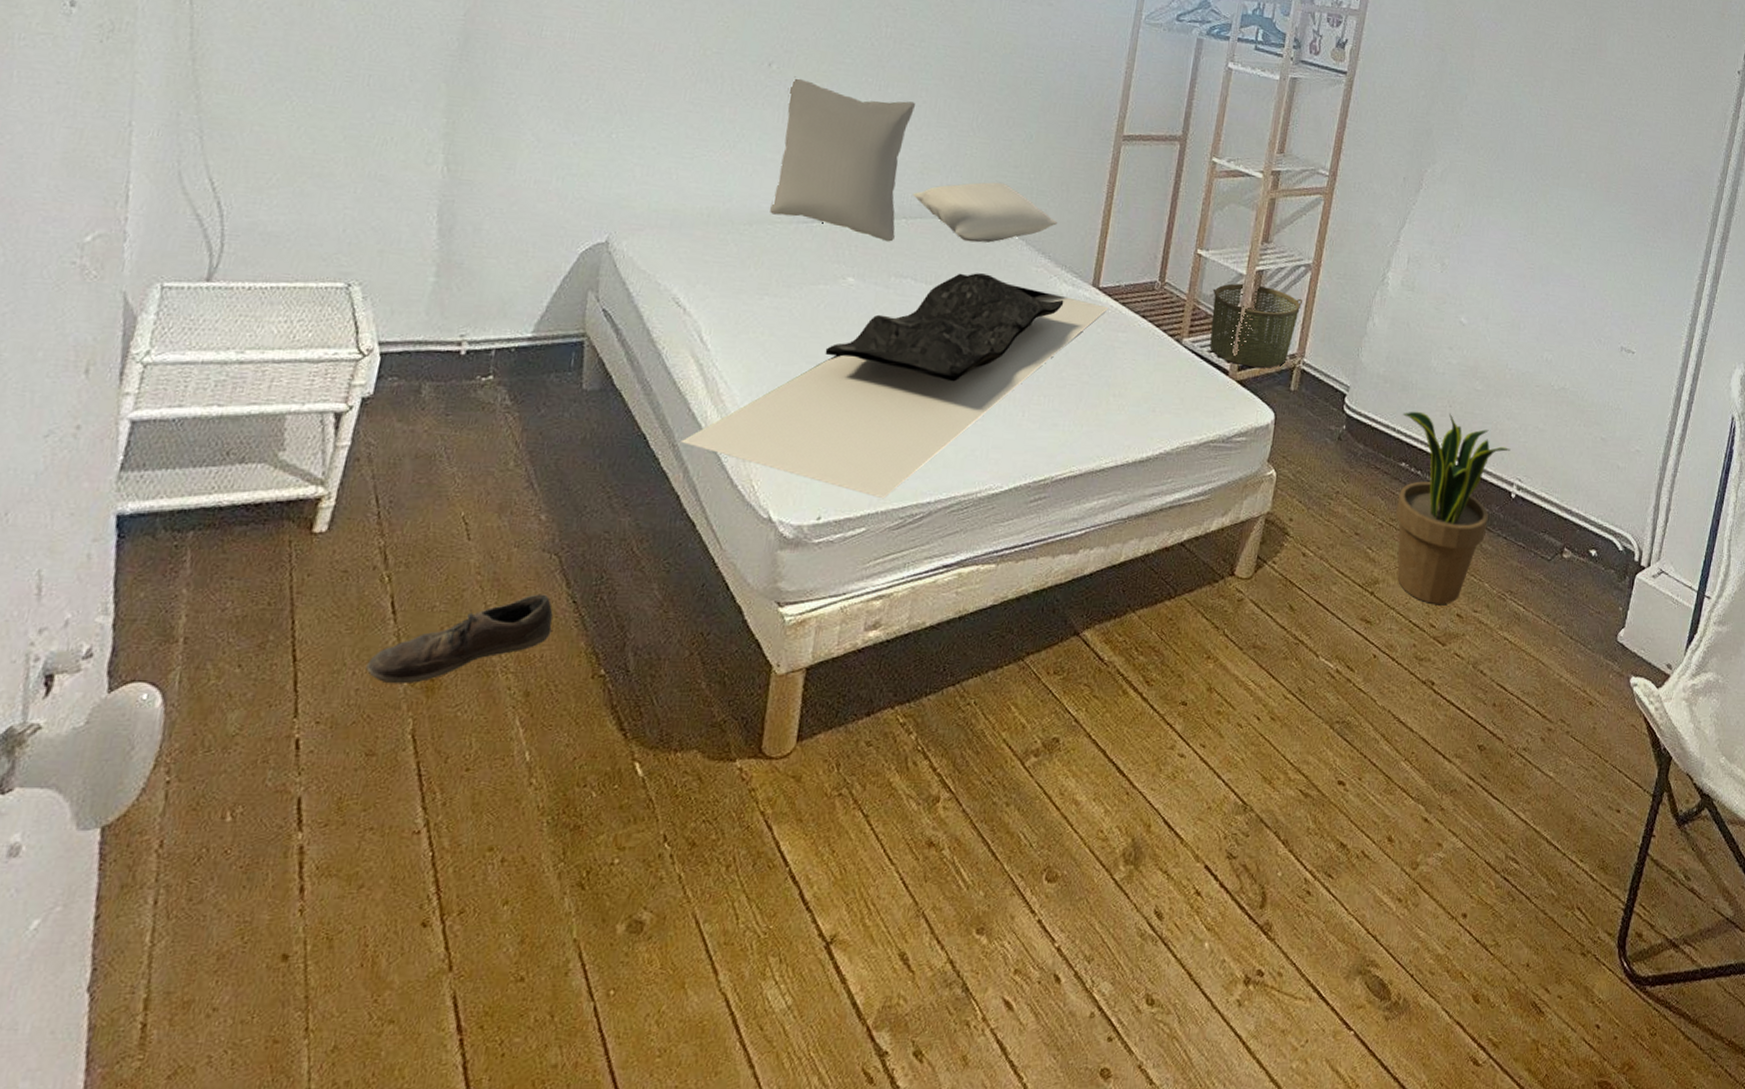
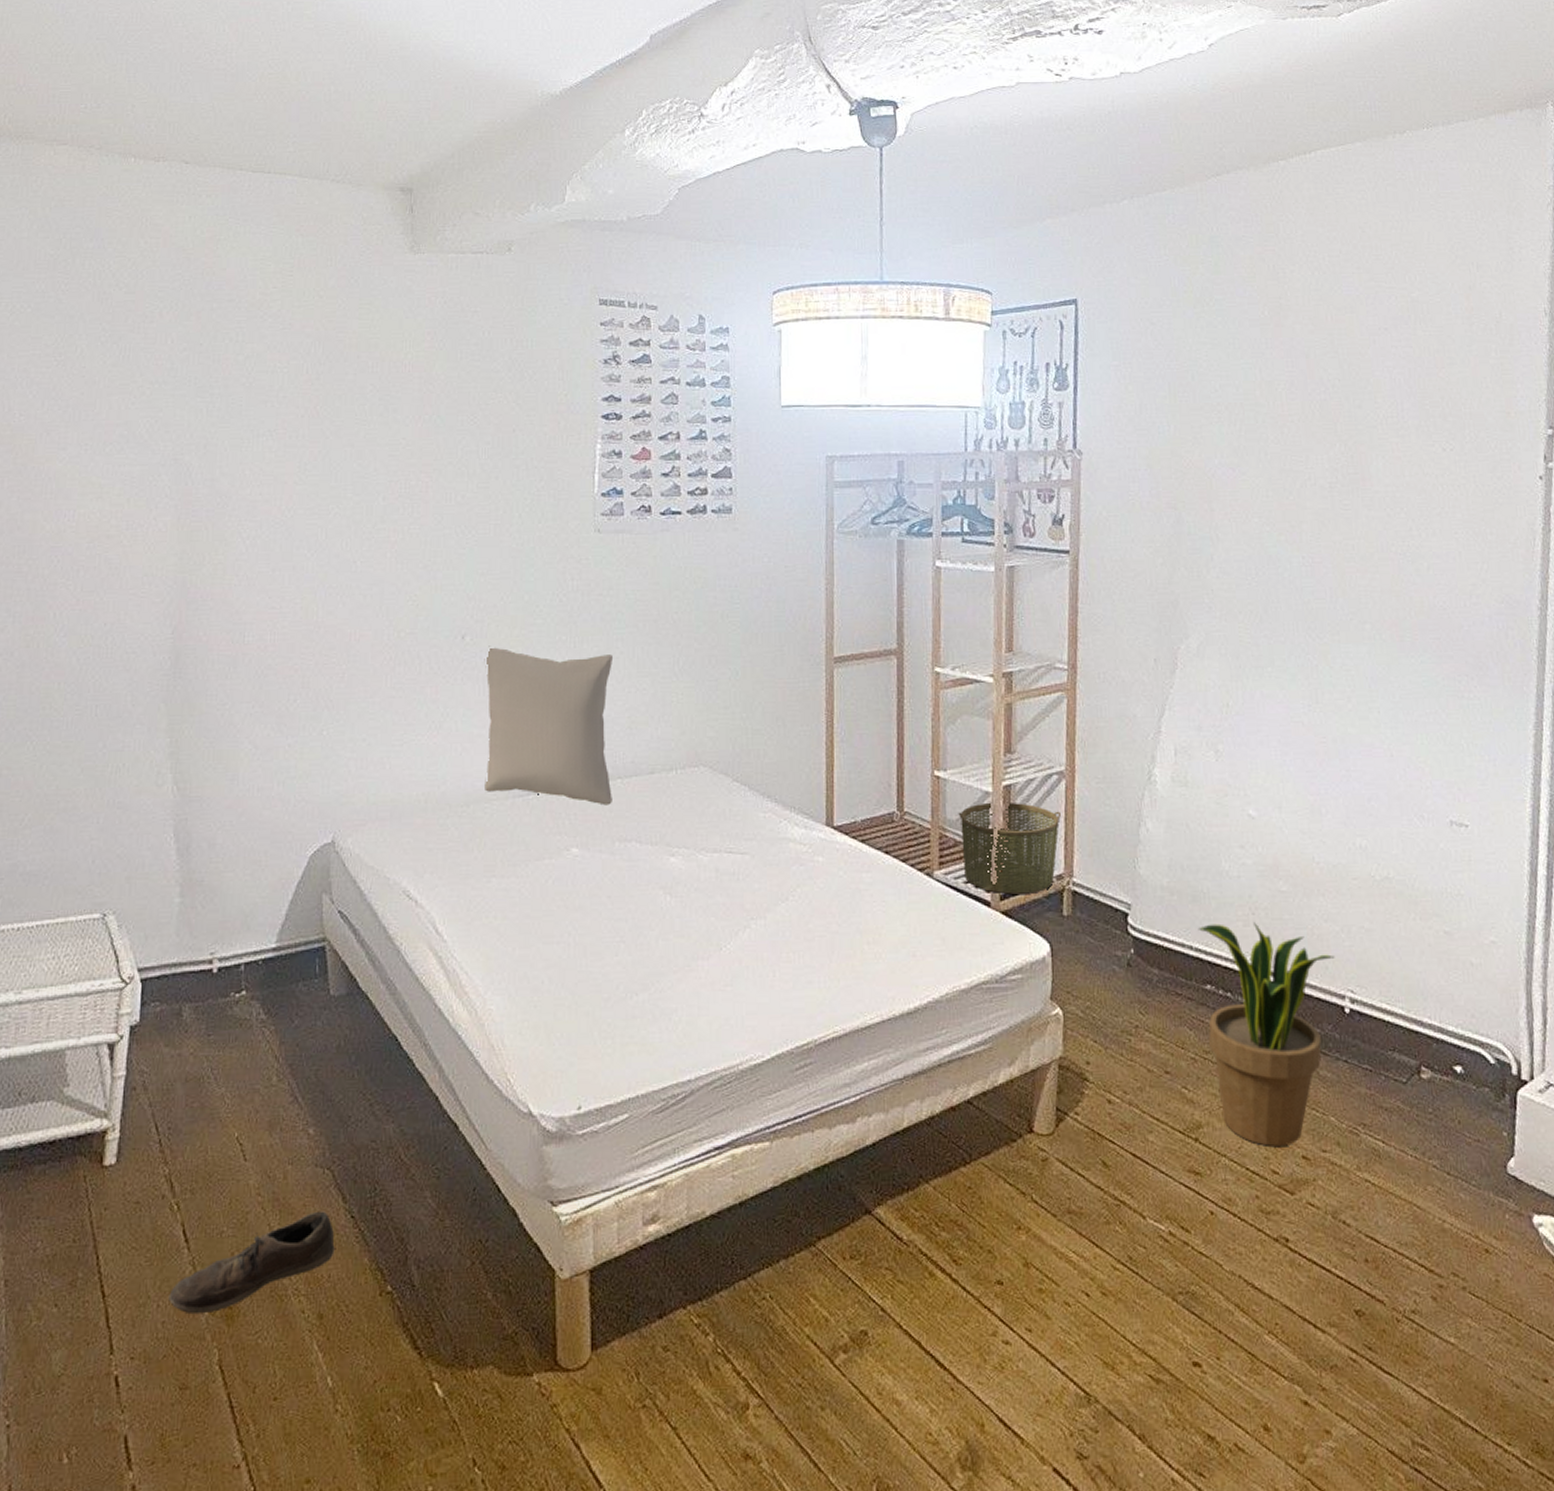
throw blanket: present [680,273,1110,499] -> none [431,827,848,1081]
pillow: present [912,182,1058,243] -> none [624,726,779,795]

